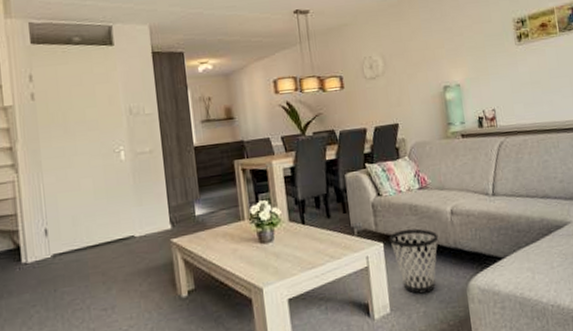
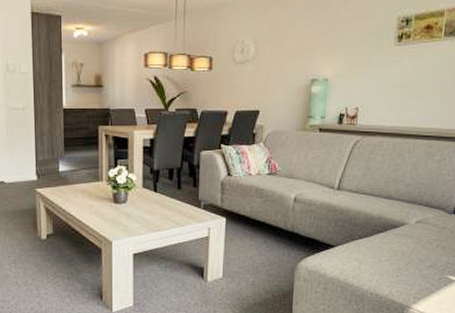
wastebasket: present [389,228,439,294] -> none [232,209,278,266]

